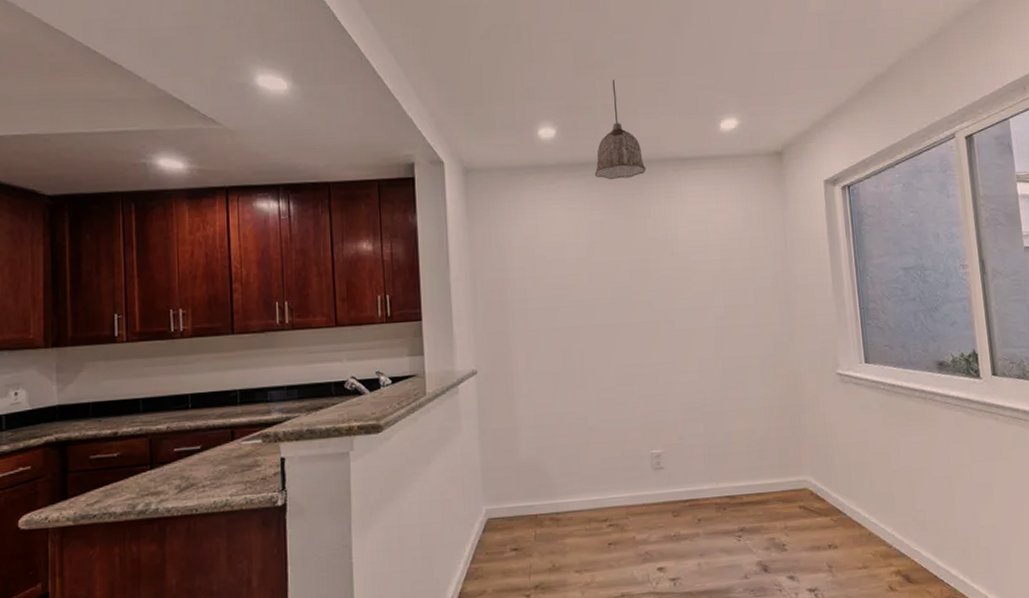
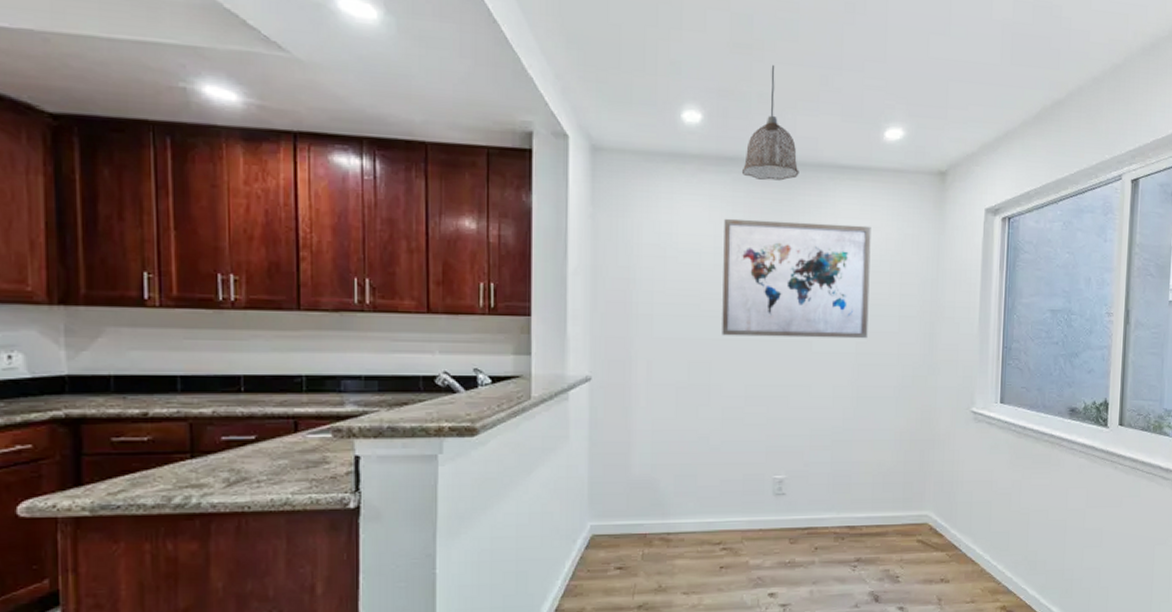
wall art: none [583,208,726,322] -> present [722,218,871,339]

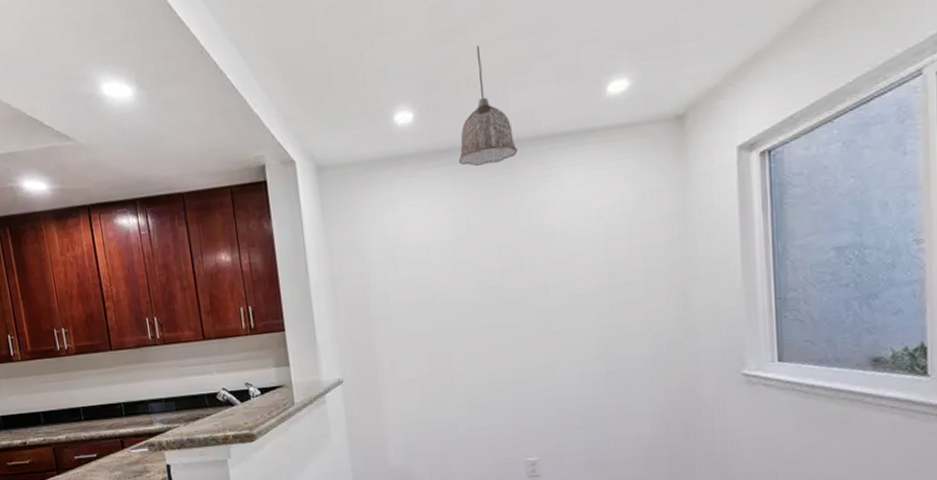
wall art: present [722,218,871,339] -> none [447,191,611,327]

